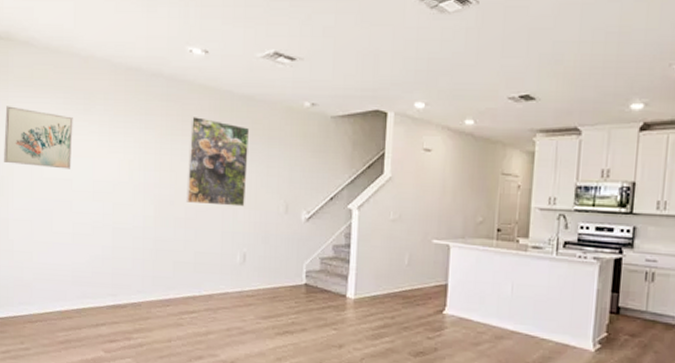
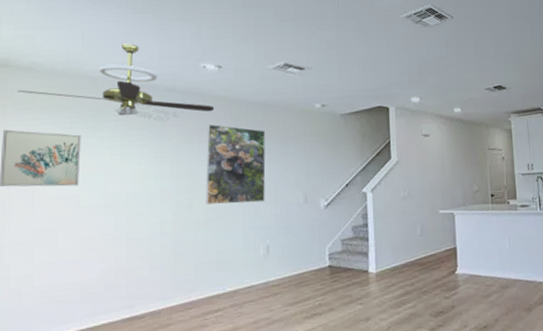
ceiling fan: none [17,20,199,110] -> present [17,43,215,122]

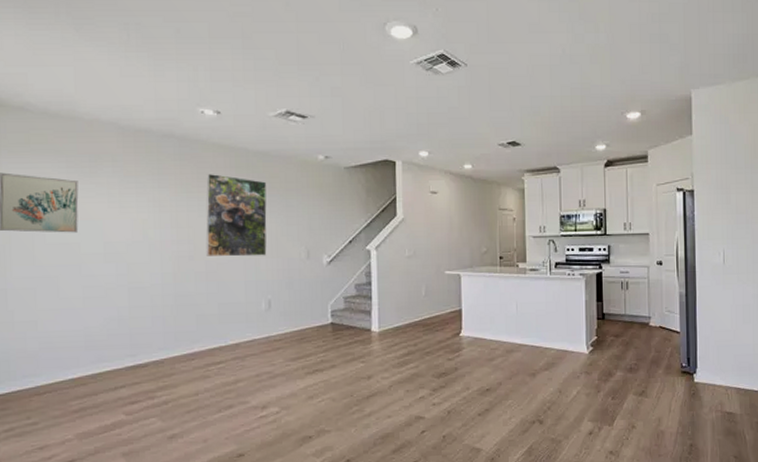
ceiling fan: present [17,43,215,122] -> none [11,84,214,170]

